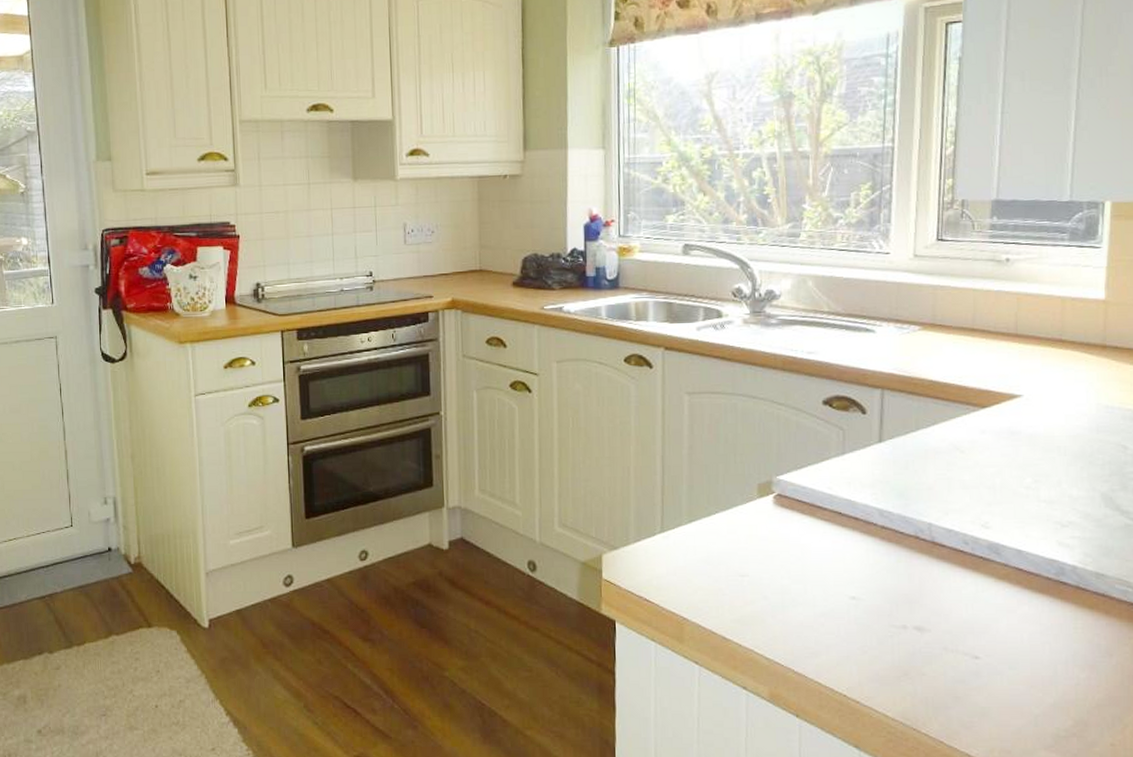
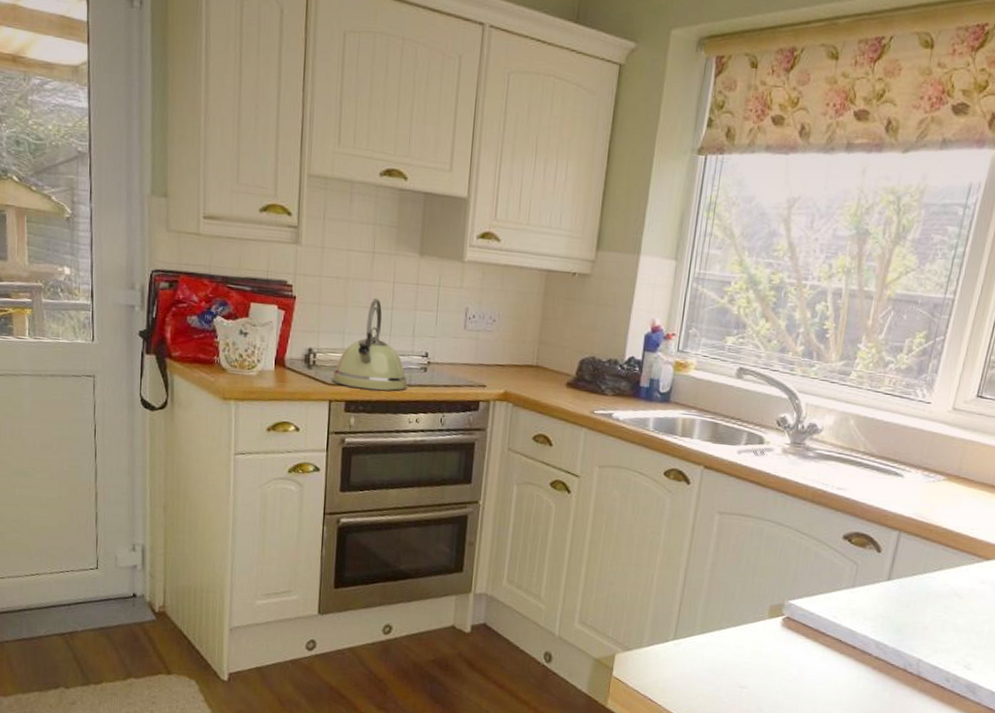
kettle: none [282,226,356,316] -> present [332,298,407,392]

